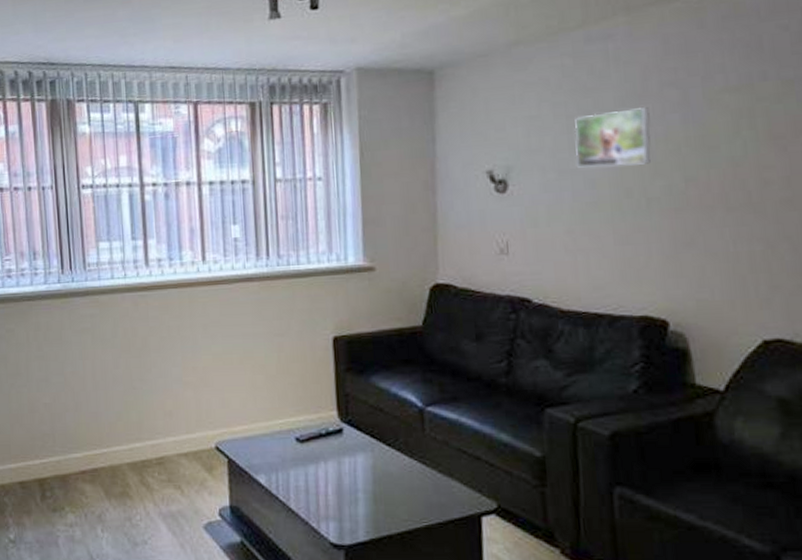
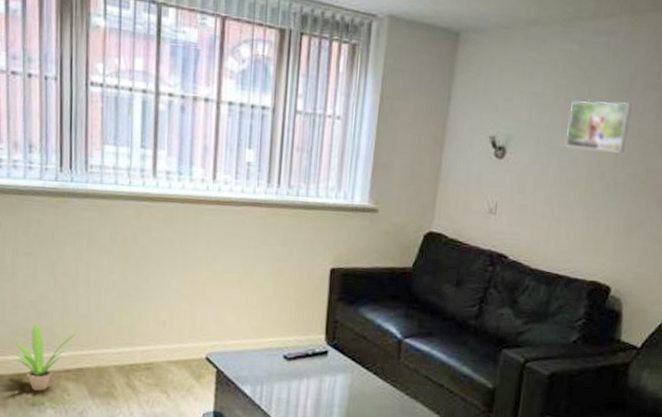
potted plant: none [32,427,89,495] -> present [13,324,76,391]

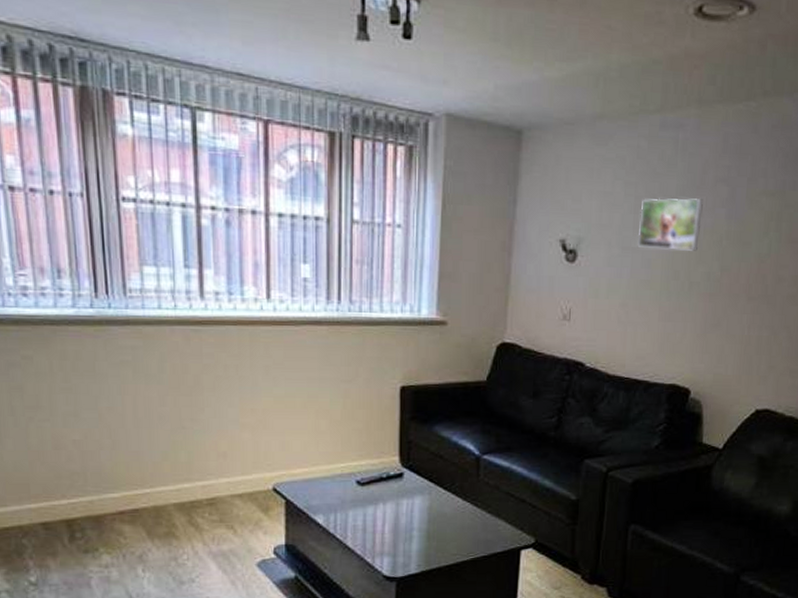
potted plant: present [13,324,76,391] -> none [58,465,128,536]

